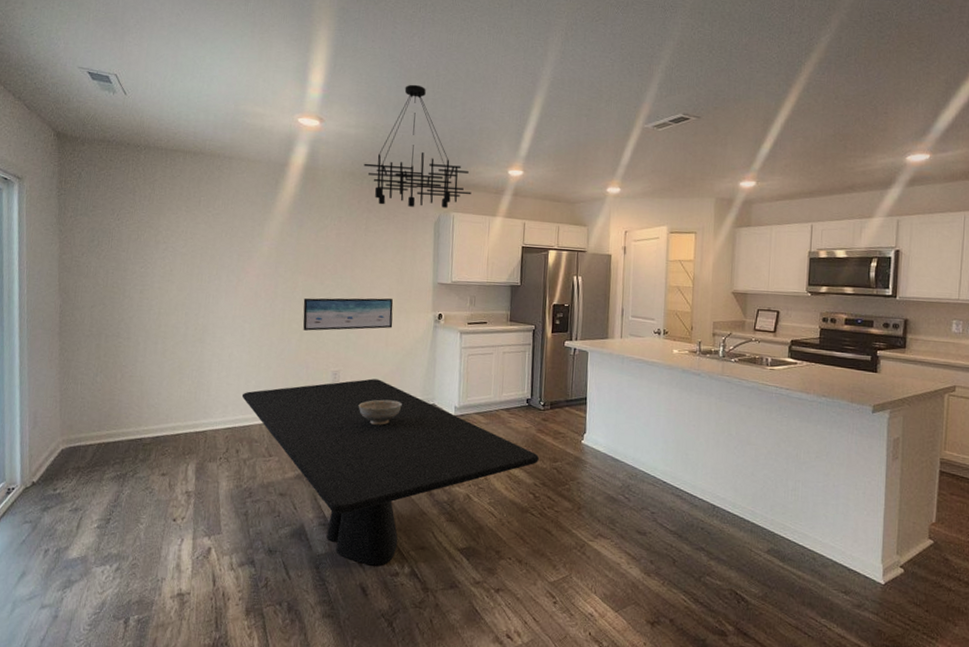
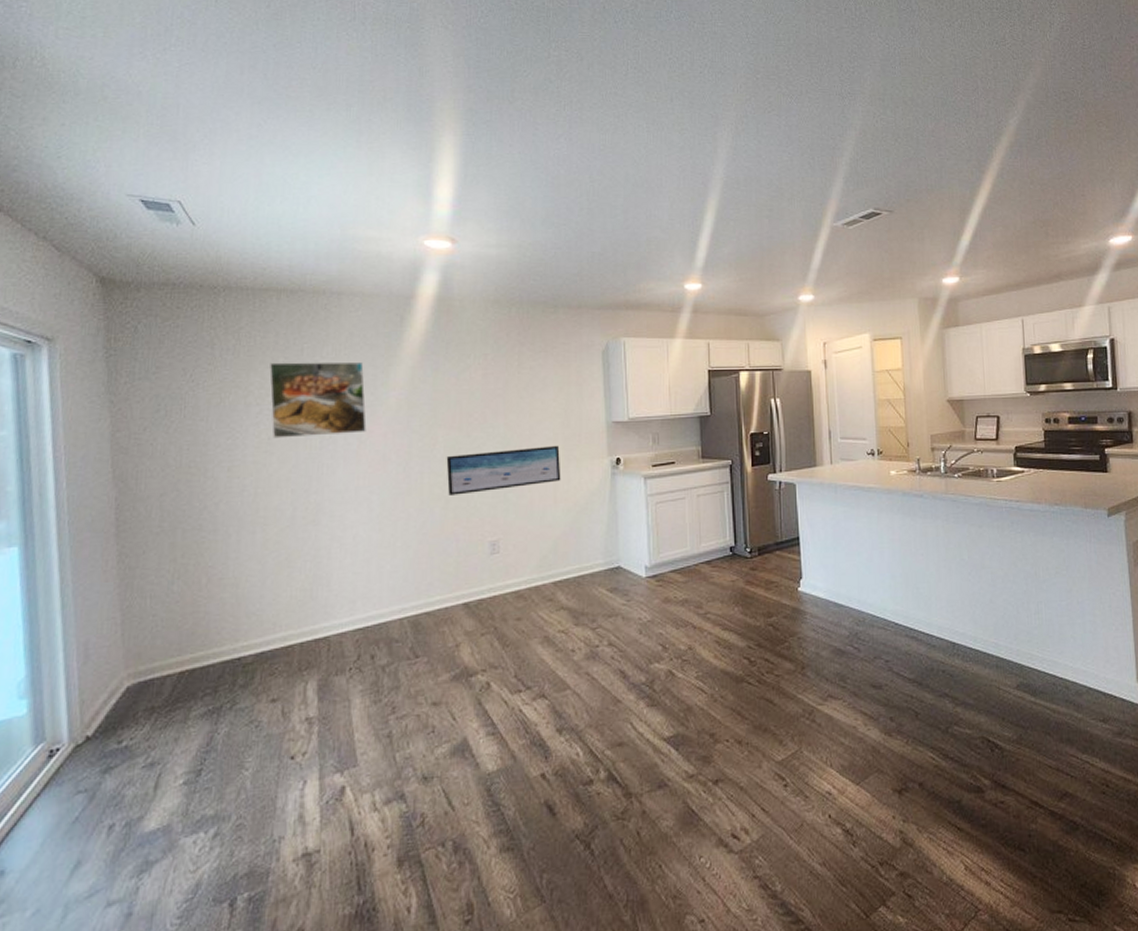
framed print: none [174,210,245,273] -> present [269,361,367,439]
dining table: present [241,378,539,566] -> none [373,544,750,777]
decorative bowl: present [358,399,402,425] -> none [525,568,580,601]
chandelier: present [363,84,472,208] -> none [510,193,644,336]

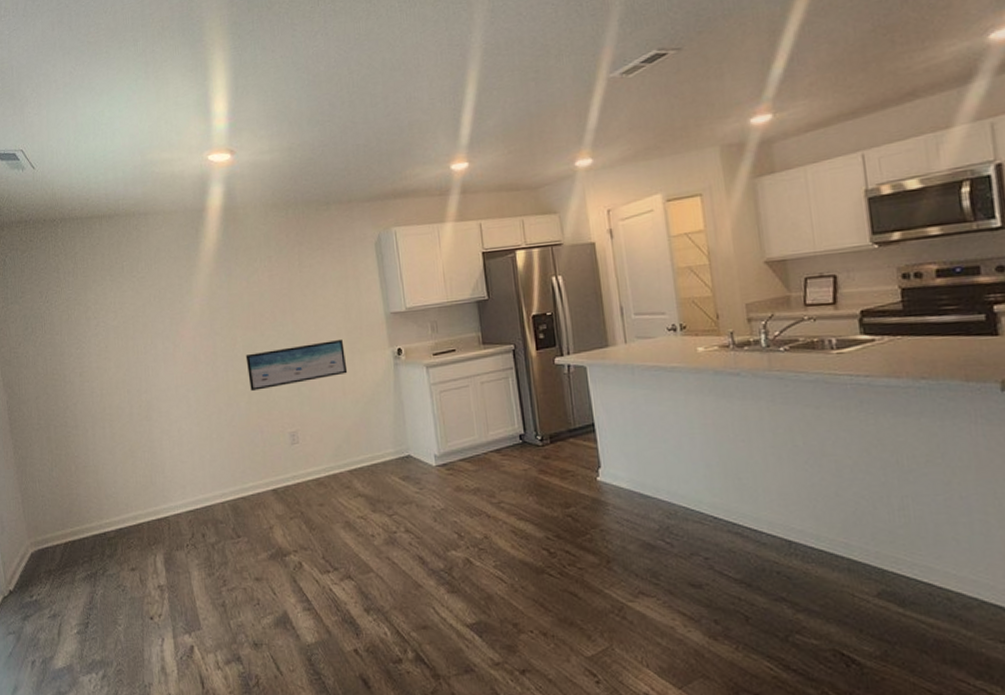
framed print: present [269,361,367,439] -> none [100,274,179,347]

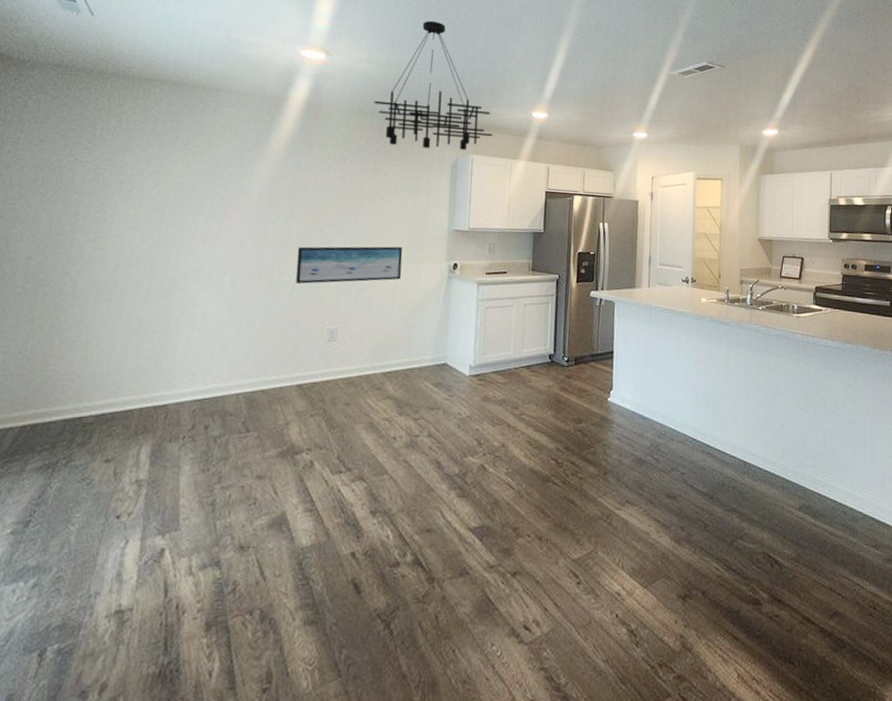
chandelier: none [285,88,412,235] -> present [374,20,493,150]

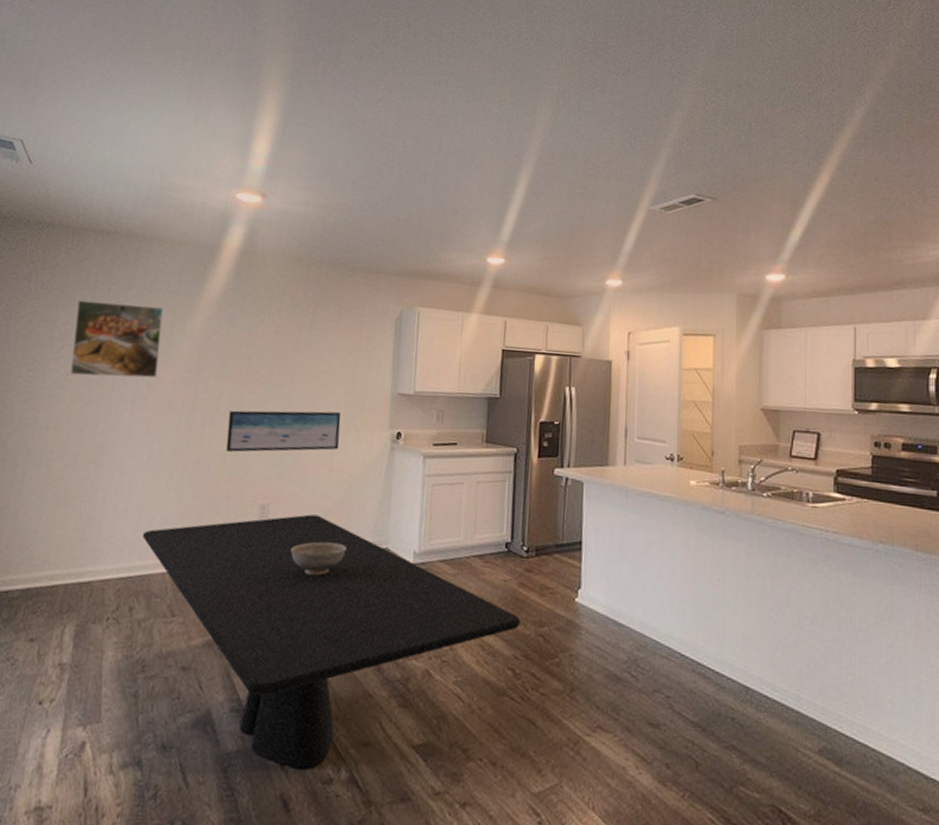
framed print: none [139,146,232,218] -> present [70,300,164,378]
dining table: none [215,337,562,556] -> present [142,514,520,769]
decorative bowl: none [357,360,410,390] -> present [290,541,347,576]
chandelier: present [374,20,493,150] -> none [312,156,442,302]

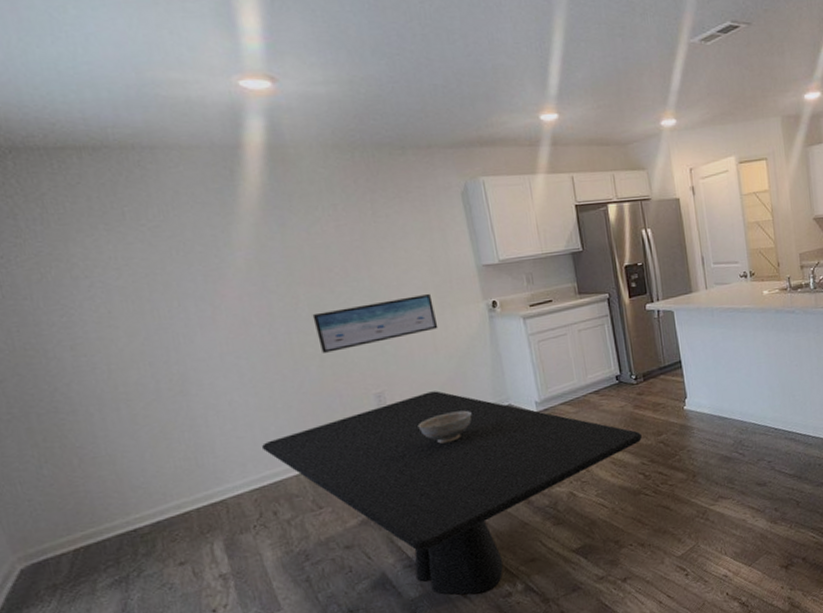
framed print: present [70,300,164,378] -> none [89,223,218,312]

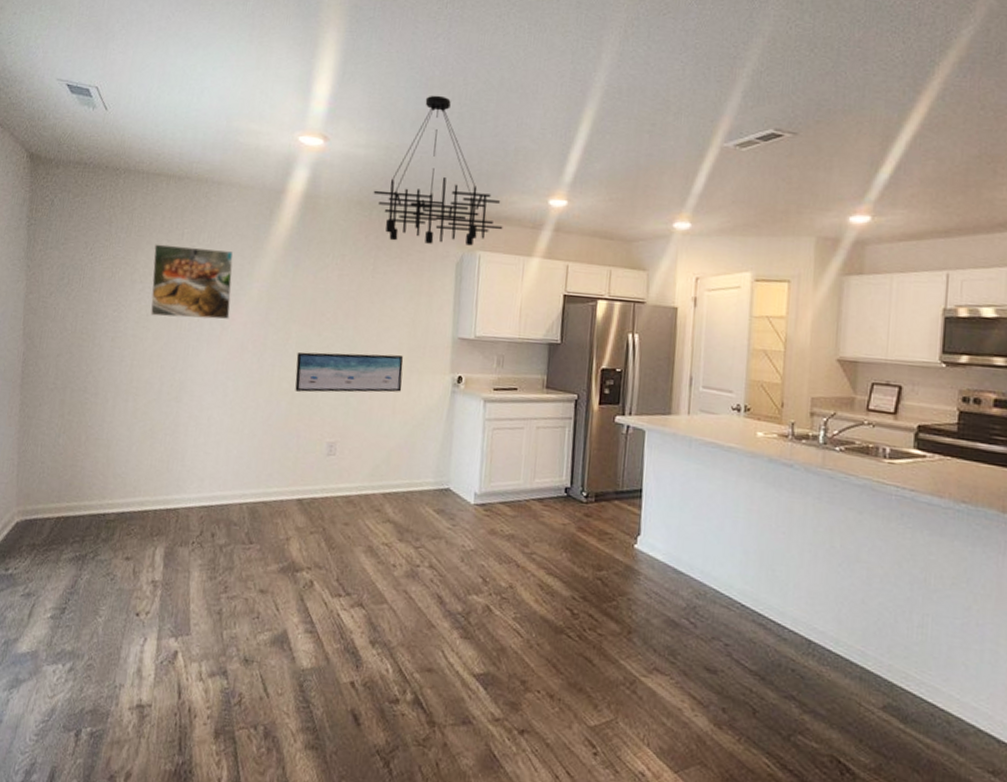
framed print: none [89,223,218,312] -> present [150,244,234,320]
dining table: present [261,391,642,595] -> none [220,453,579,689]
chandelier: none [349,17,500,181] -> present [373,95,503,246]
decorative bowl: present [417,410,472,444] -> none [357,479,410,512]

